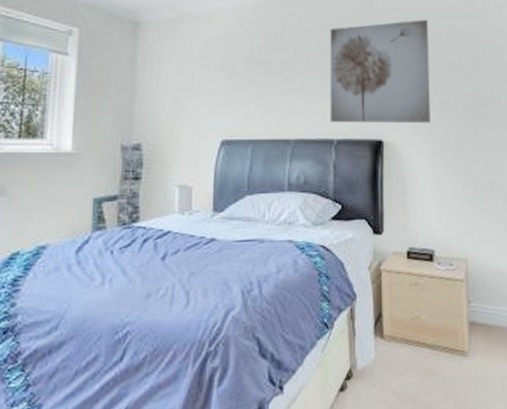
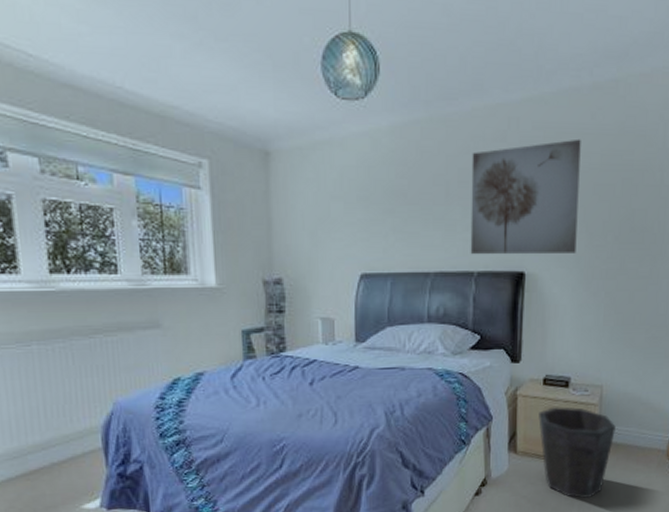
waste bin: none [404,282,485,393] -> present [539,406,616,499]

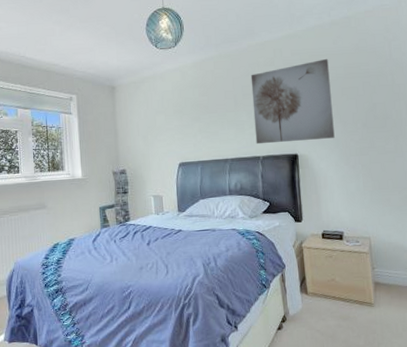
waste bin: present [539,406,616,499] -> none [321,255,387,332]

